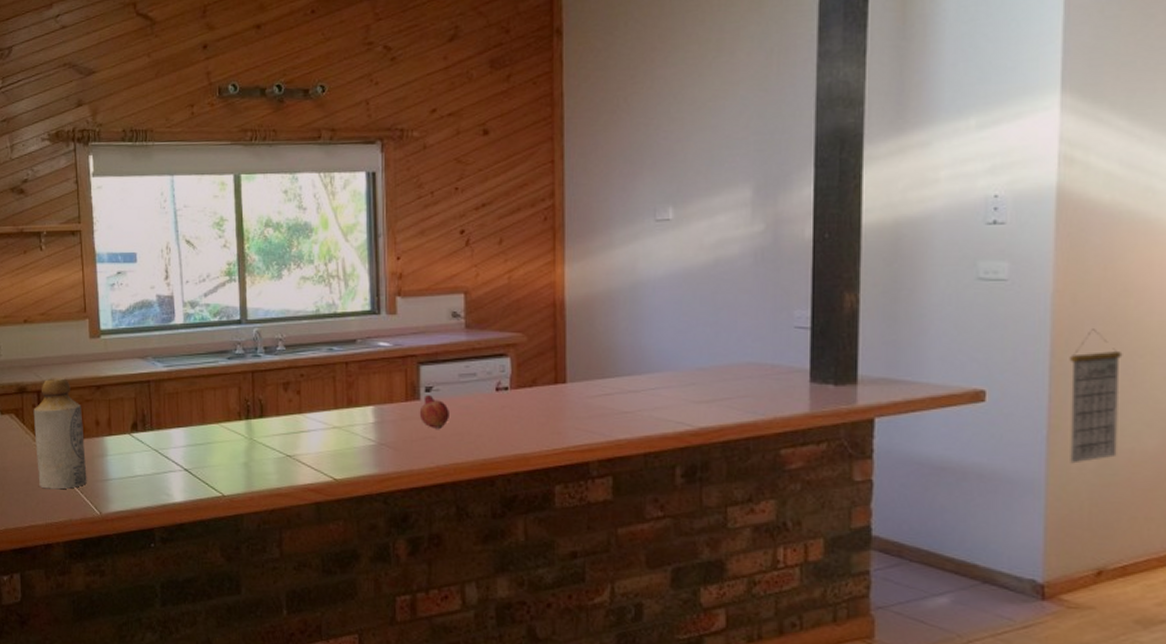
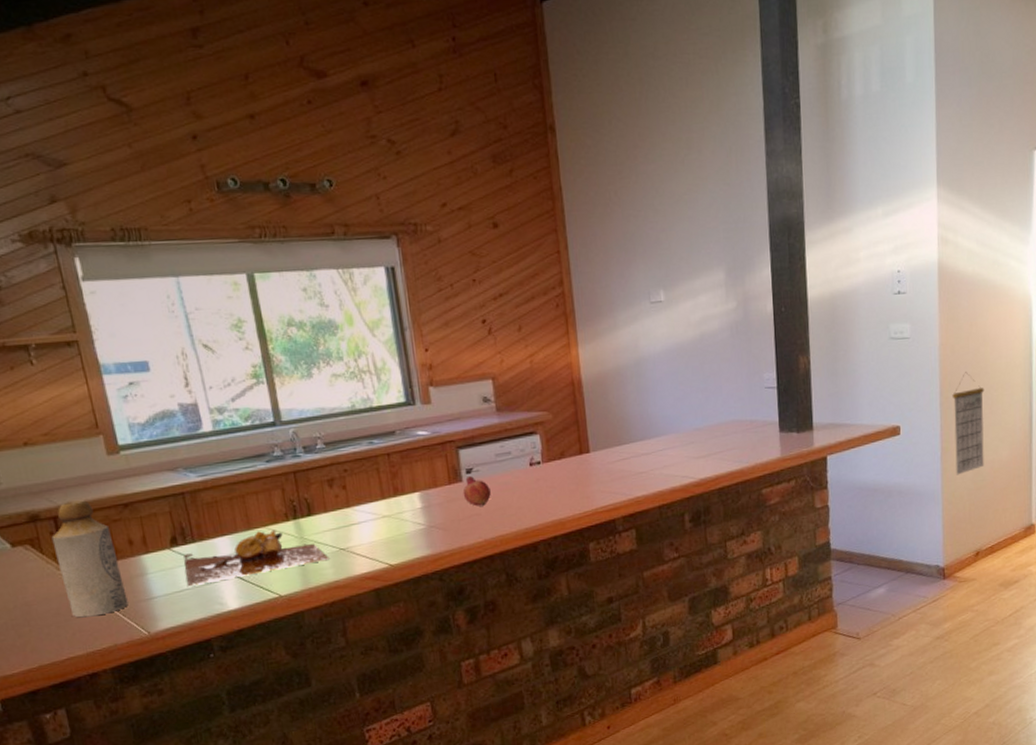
cutting board: none [141,427,275,473] -> present [183,530,330,586]

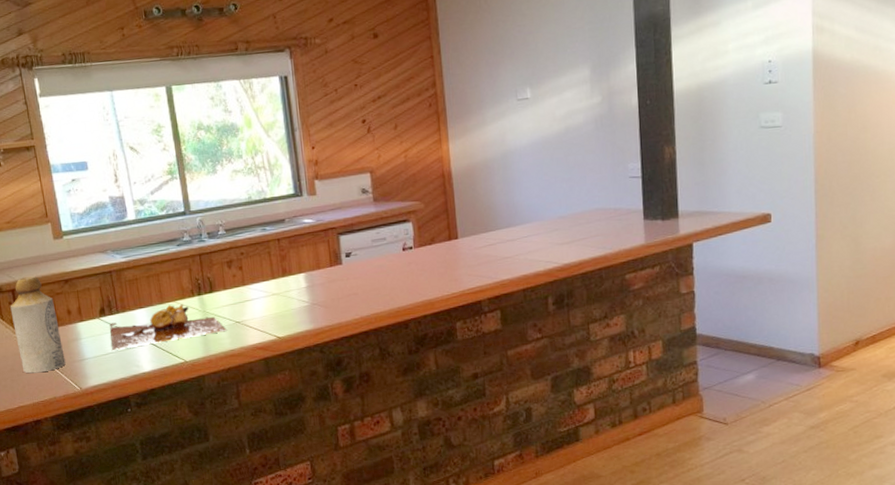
fruit: present [462,476,491,507] -> none [342,260,367,287]
calendar: present [952,372,985,475] -> none [828,159,865,263]

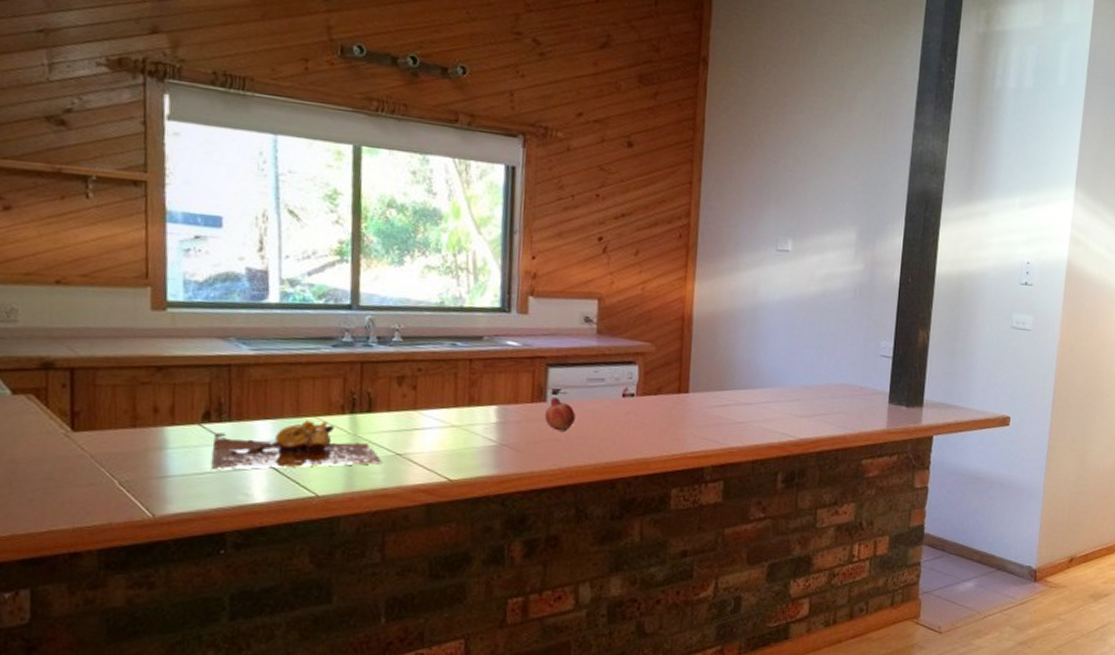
bottle: present [10,276,66,374] -> none [62,353,137,488]
fruit: none [342,260,367,287] -> present [544,398,575,431]

